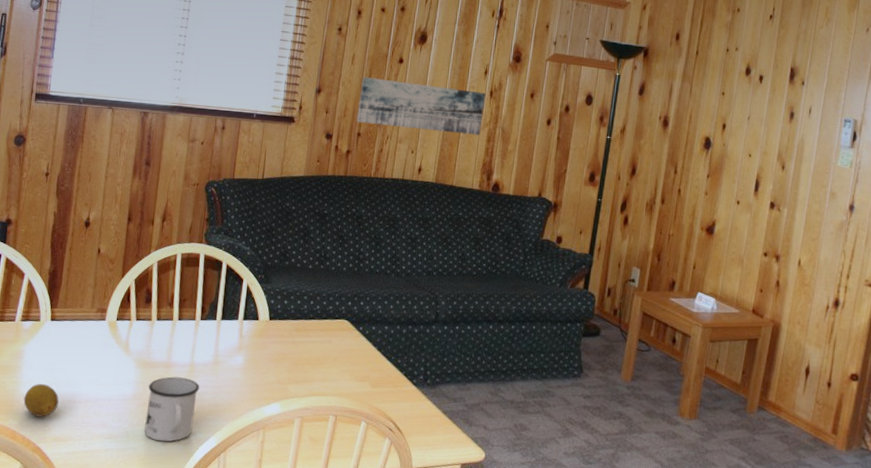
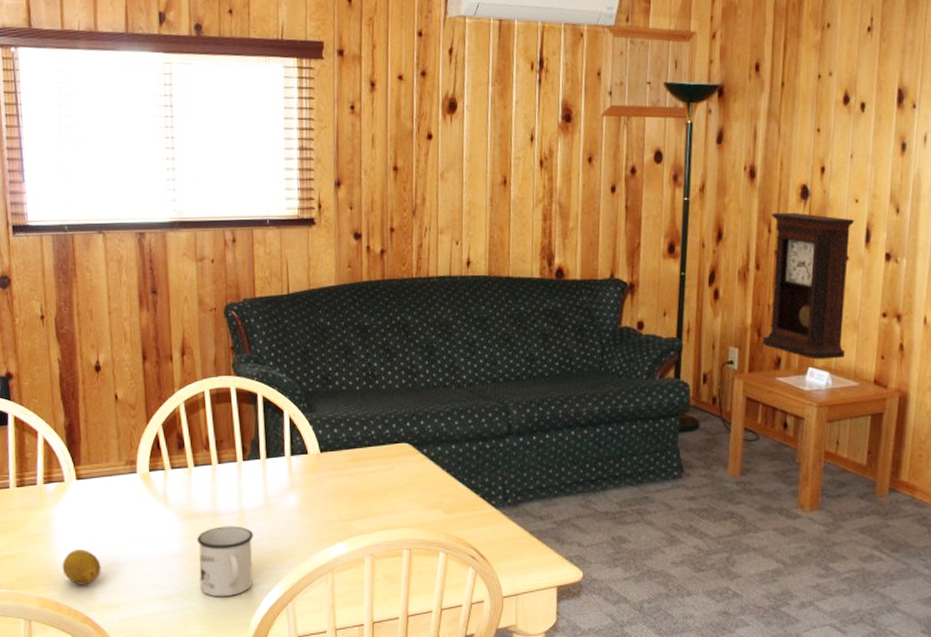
wall art: present [356,76,486,135] -> none [386,160,536,216]
pendulum clock: none [660,157,746,288] -> present [762,212,854,360]

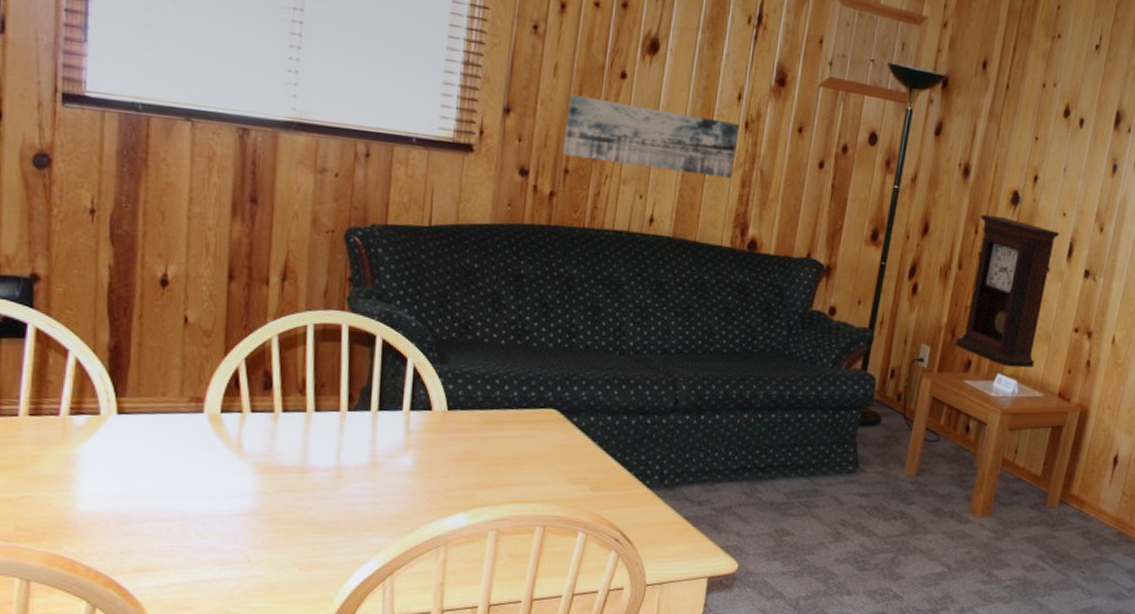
fruit: present [62,550,101,585] -> none [83,498,140,542]
mug: present [197,526,254,597] -> none [273,484,352,567]
wall art: none [386,160,536,216] -> present [562,93,740,178]

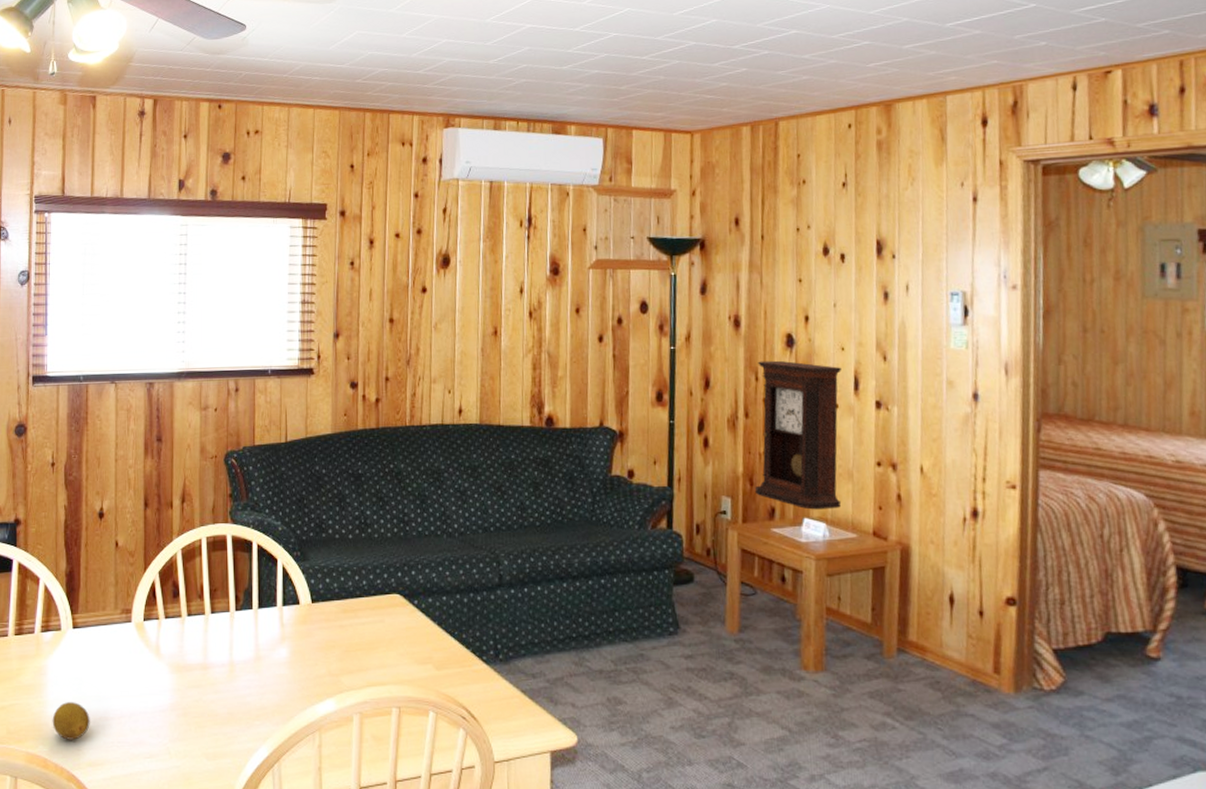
fruit: none [83,498,140,542] -> present [52,702,90,740]
wall art: present [562,93,740,178] -> none [382,312,525,366]

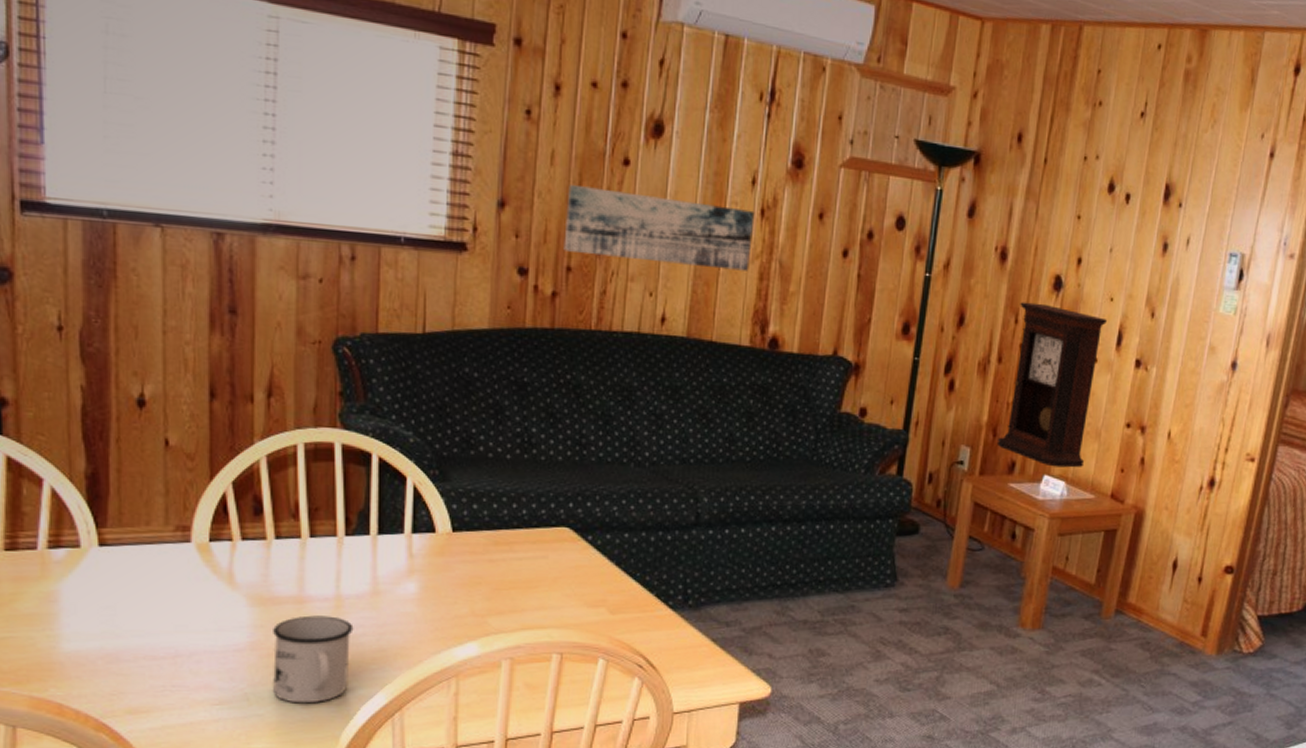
fruit: present [52,702,90,740] -> none [69,637,129,683]
mug: none [186,679,243,756] -> present [273,615,354,704]
wall art: none [382,312,525,366] -> present [563,183,755,271]

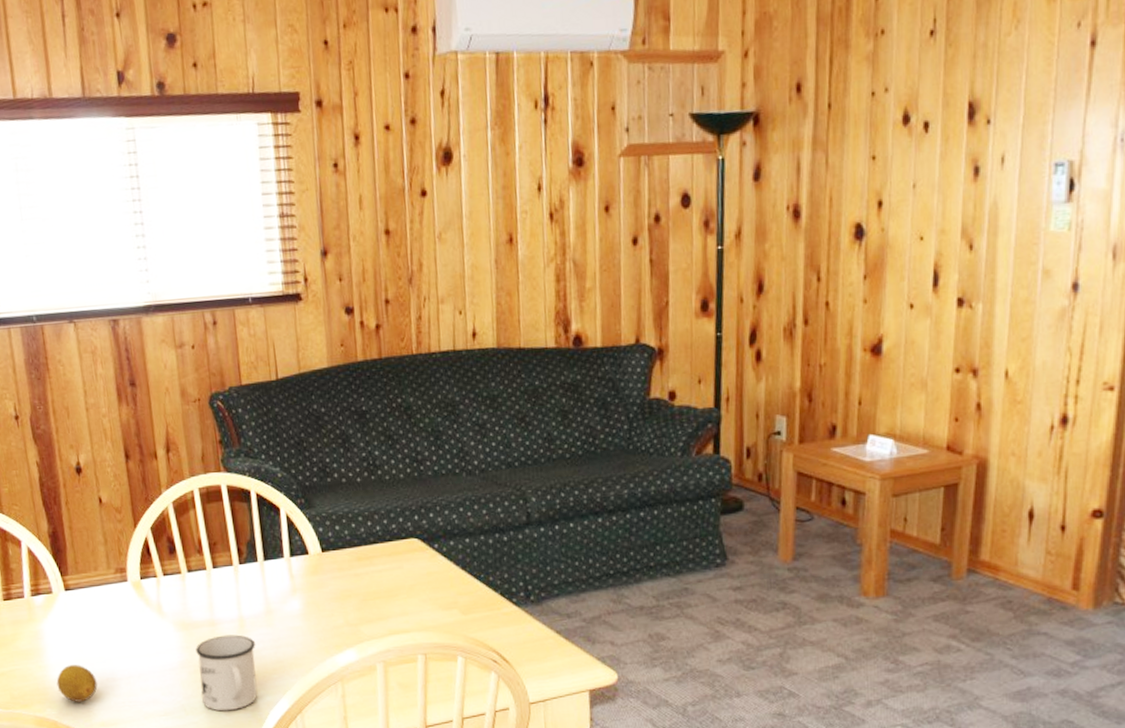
fruit: none [69,637,129,683] -> present [56,665,98,702]
wall art: present [563,183,755,271] -> none [377,216,546,286]
pendulum clock: present [996,302,1107,468] -> none [813,255,919,426]

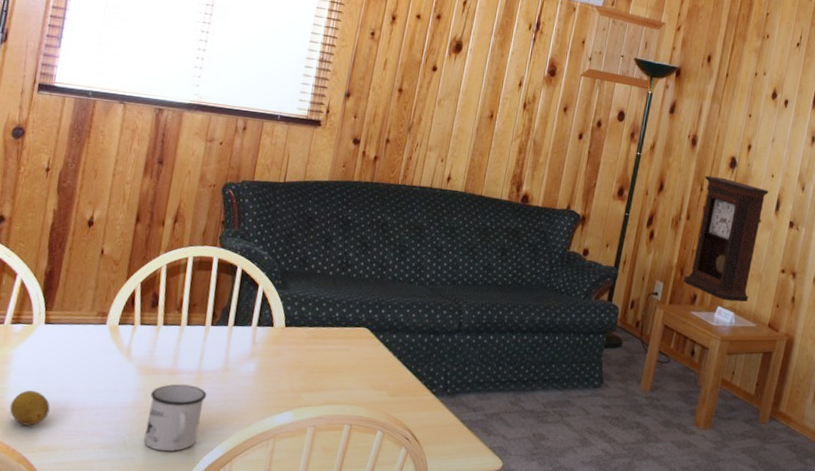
pendulum clock: none [813,255,919,426] -> present [683,175,769,302]

